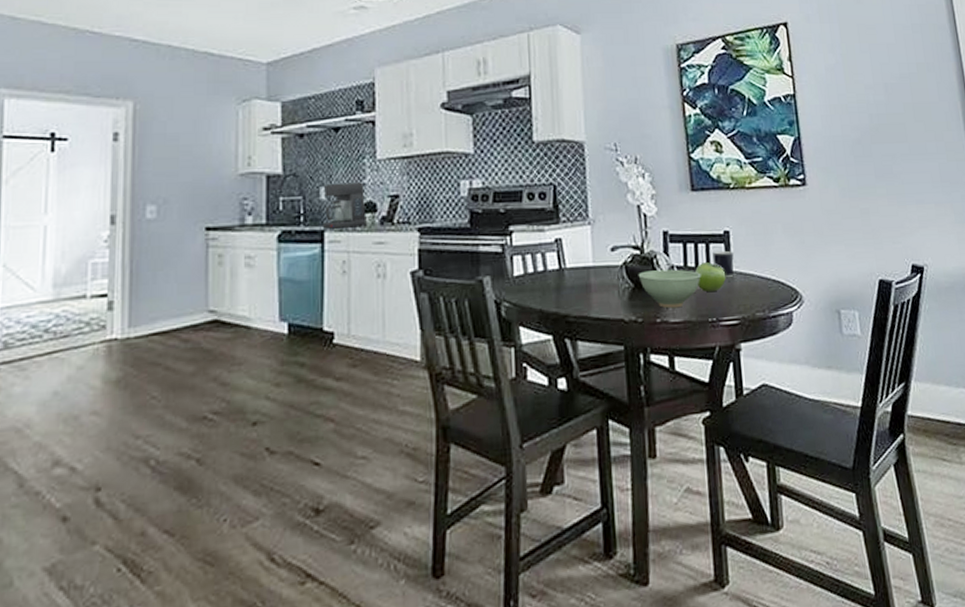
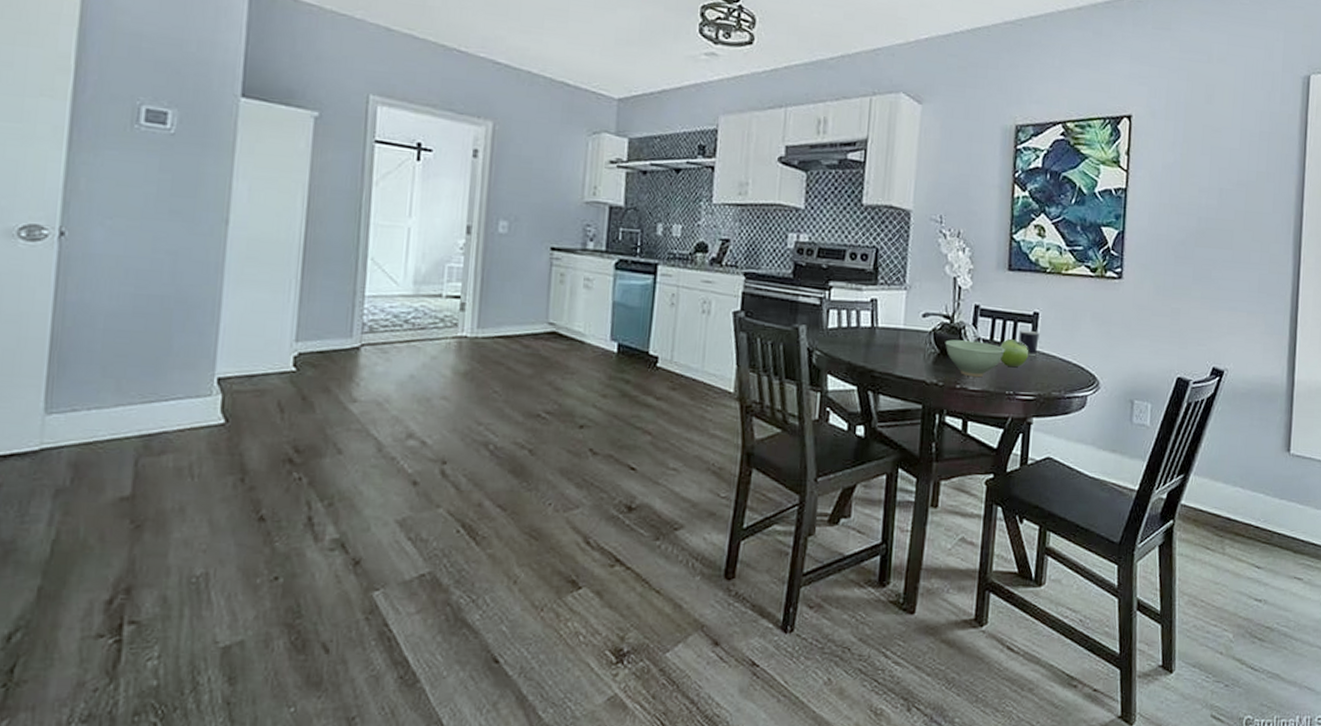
coffee maker: present [323,182,367,230] -> none [657,221,698,265]

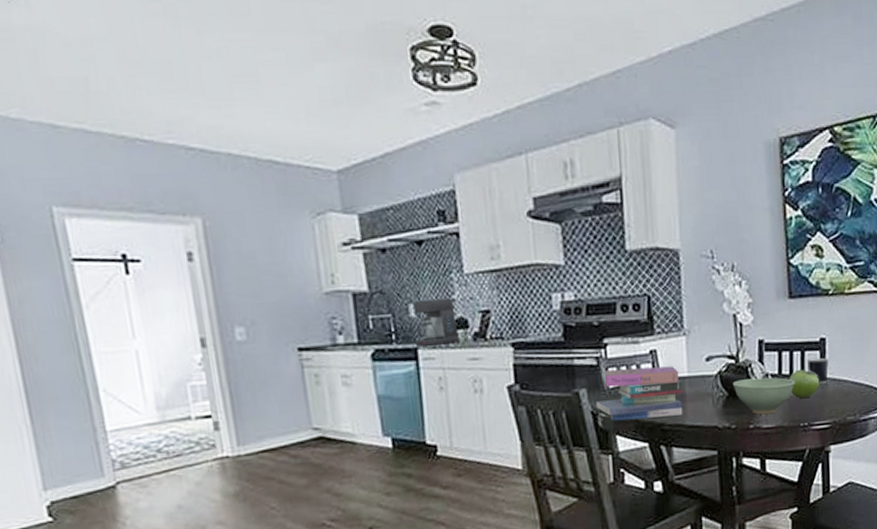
coffee maker: none [657,221,698,265] -> present [413,298,460,347]
books: none [813,311,897,366] -> present [596,366,683,421]

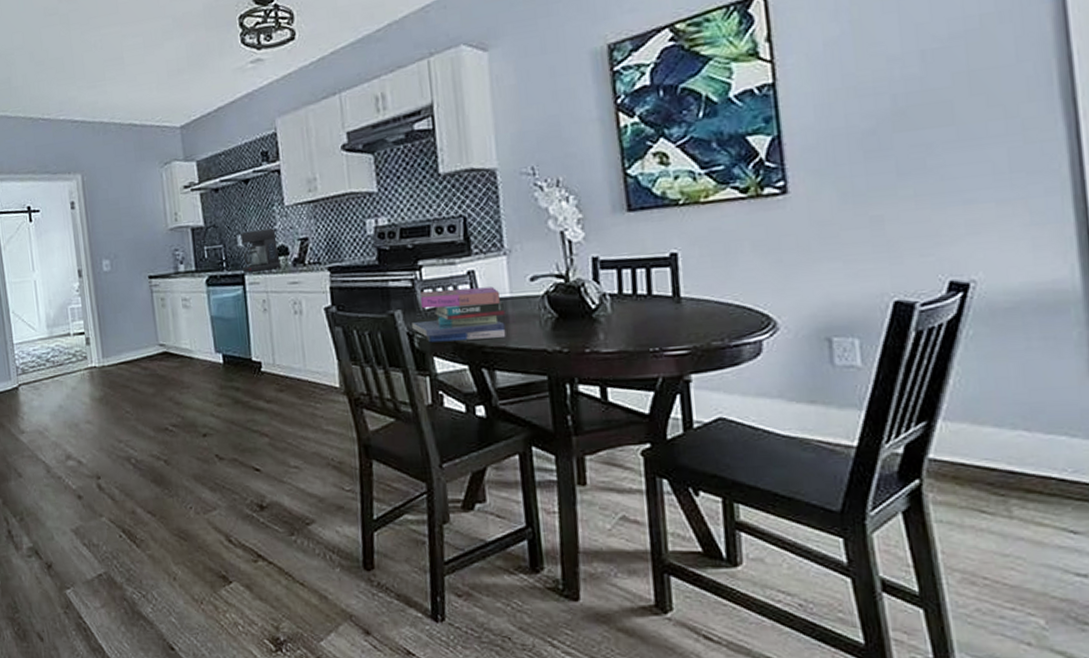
bowl: present [732,377,795,415] -> none [562,297,640,338]
fruit: present [790,369,820,399] -> none [633,287,673,321]
mug: present [807,357,830,385] -> none [655,274,684,305]

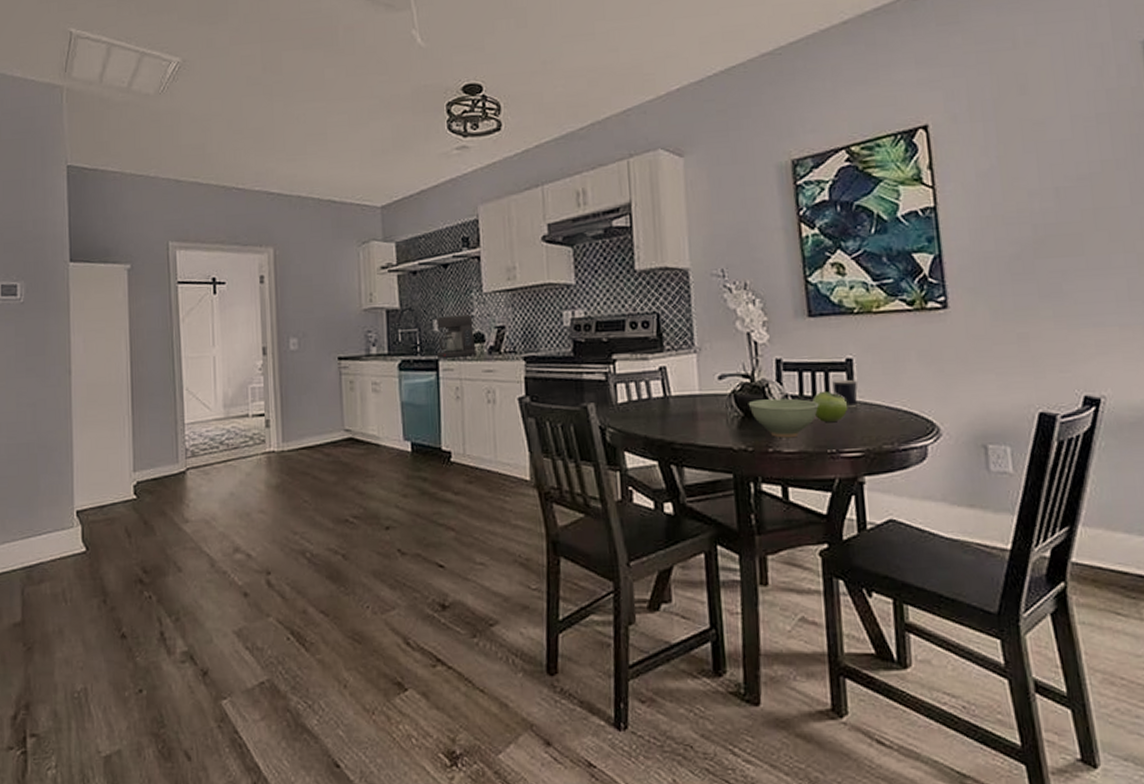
books: present [412,286,506,343] -> none [604,383,695,437]
bowl: none [562,297,640,338] -> present [748,398,819,438]
fruit: none [633,287,673,321] -> present [812,390,848,423]
mug: none [655,274,684,305] -> present [832,379,858,409]

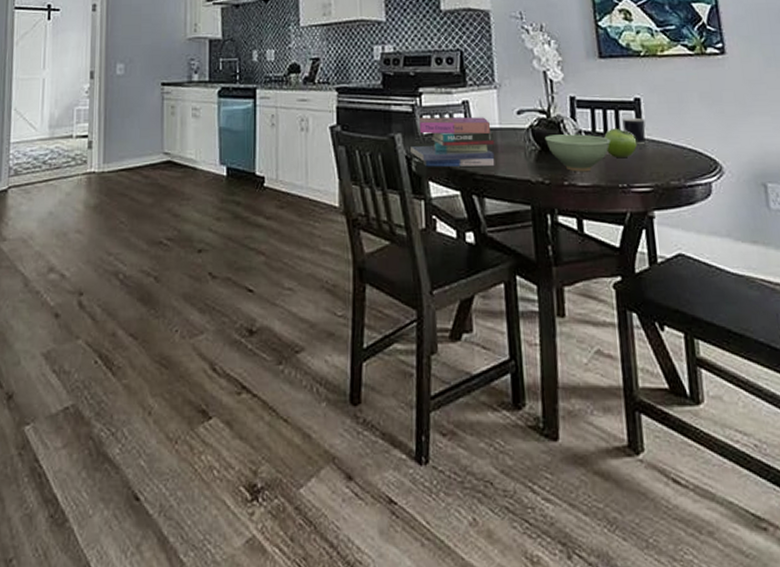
coffee maker: present [437,314,476,359] -> none [255,46,292,88]
books: none [604,383,695,437] -> present [410,116,495,167]

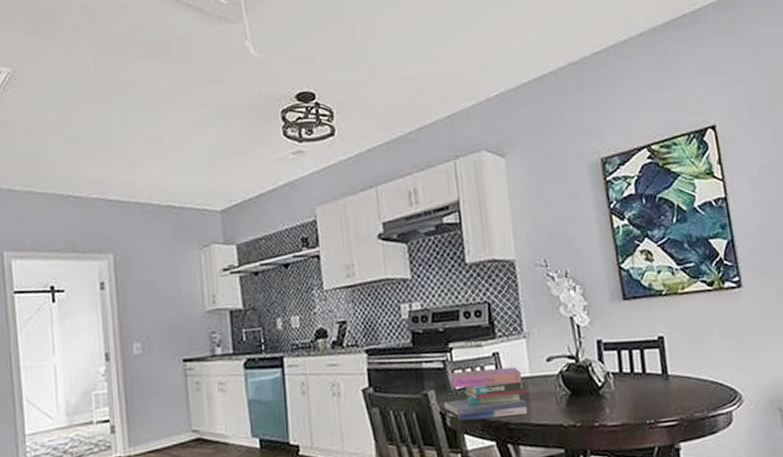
bowl: present [544,134,611,172] -> none [574,375,637,413]
fruit: present [604,128,638,159] -> none [631,367,663,396]
mug: present [622,117,646,145] -> none [647,355,670,382]

